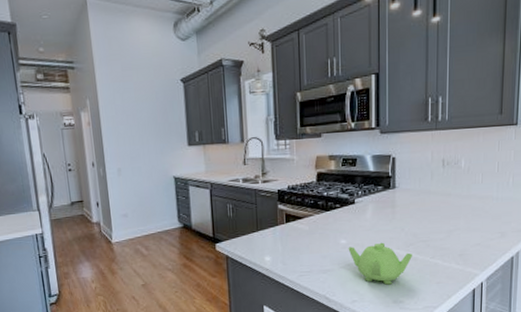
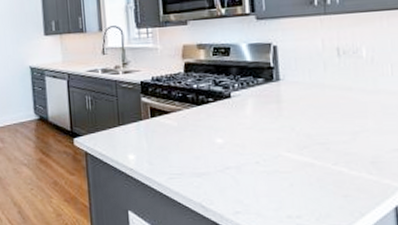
teapot: present [348,242,413,285] -> none [226,143,309,195]

